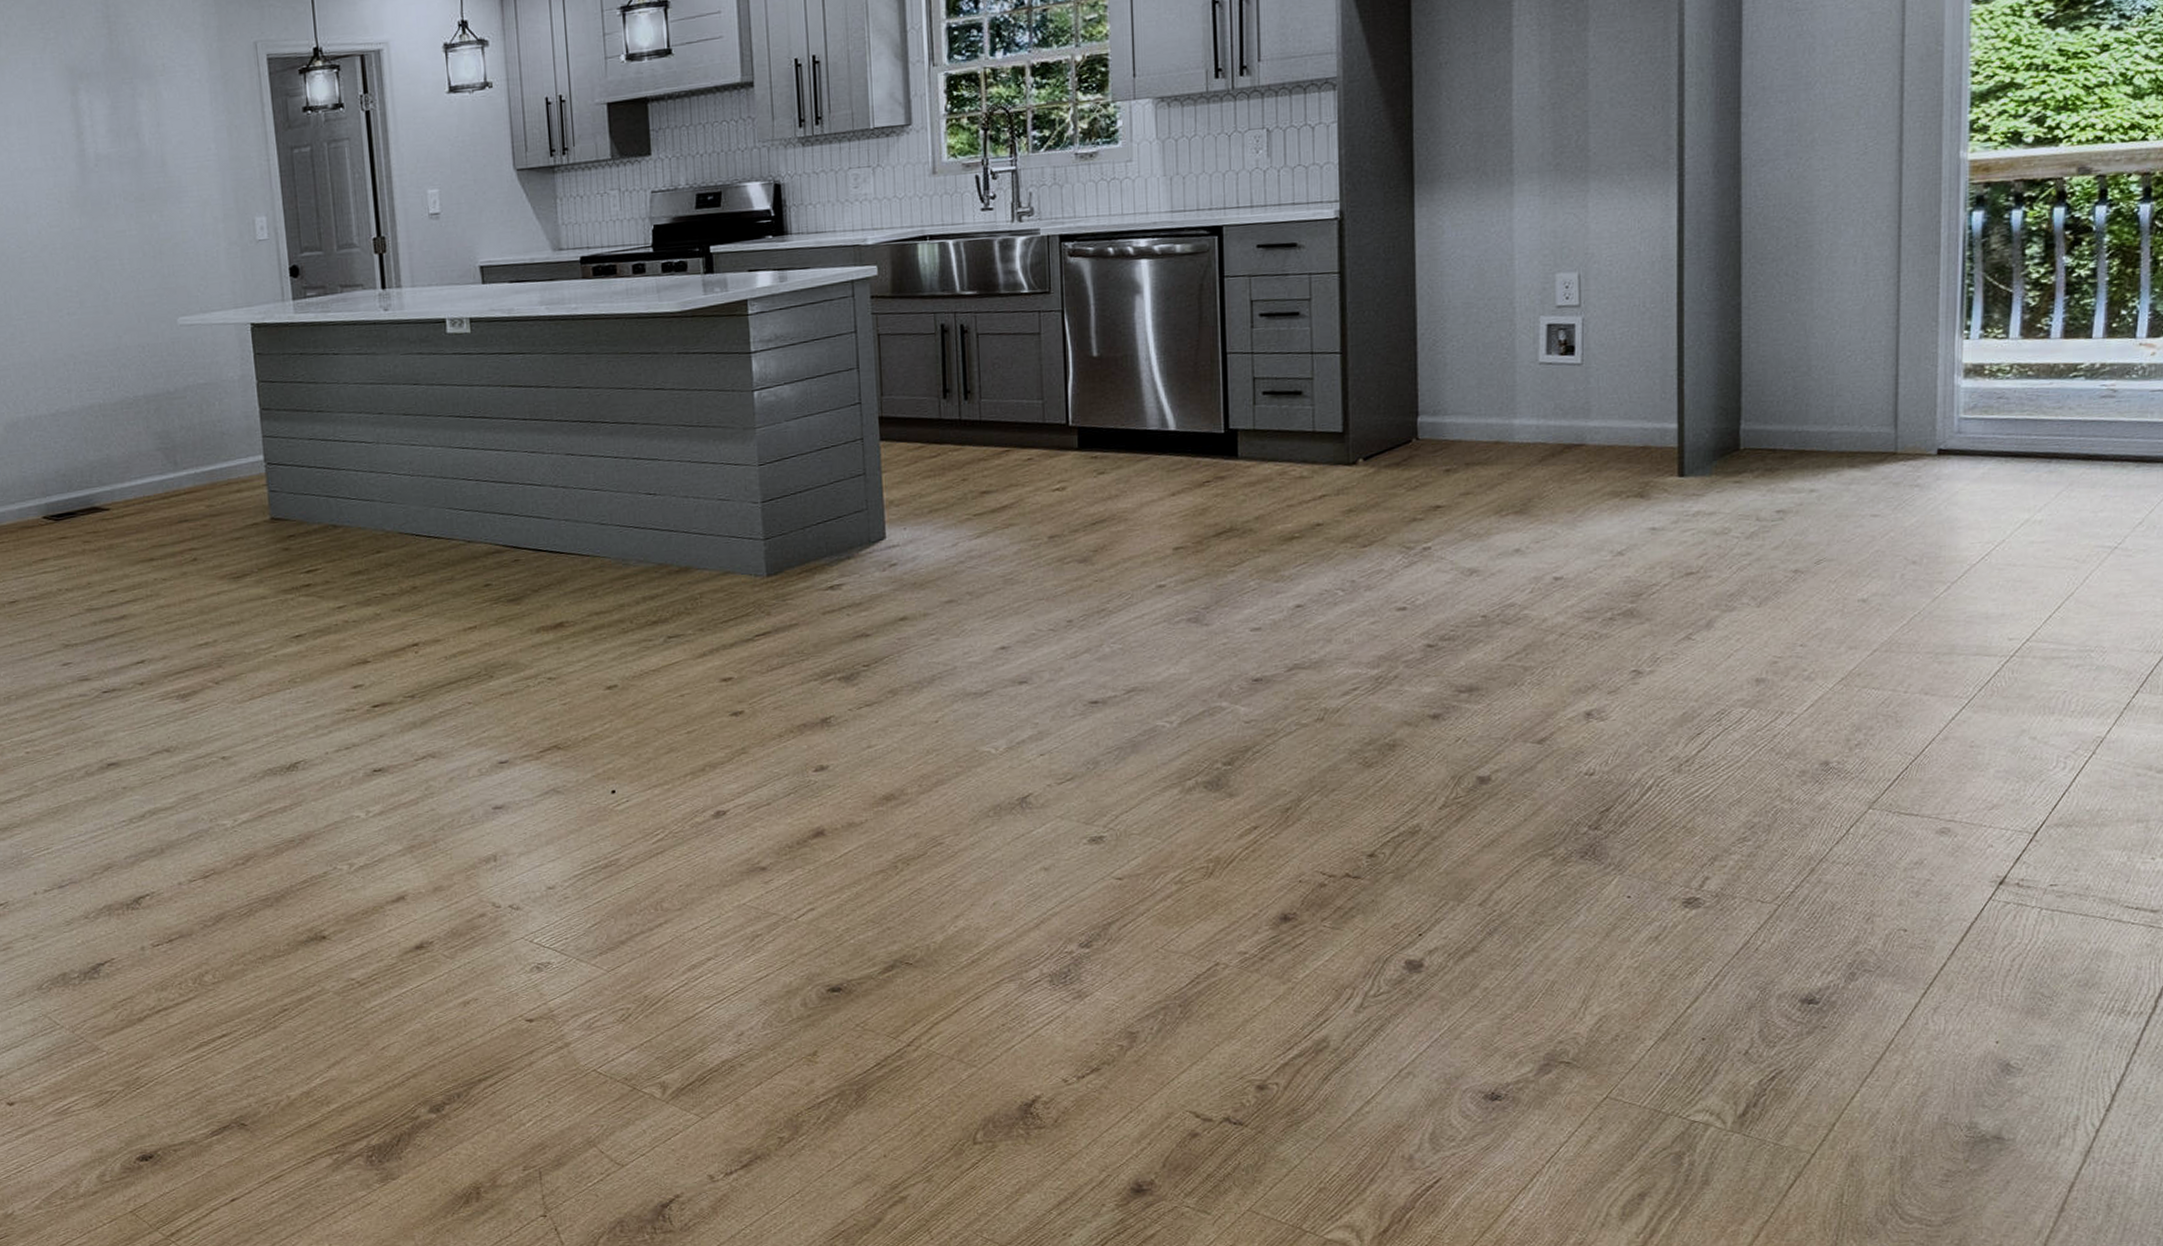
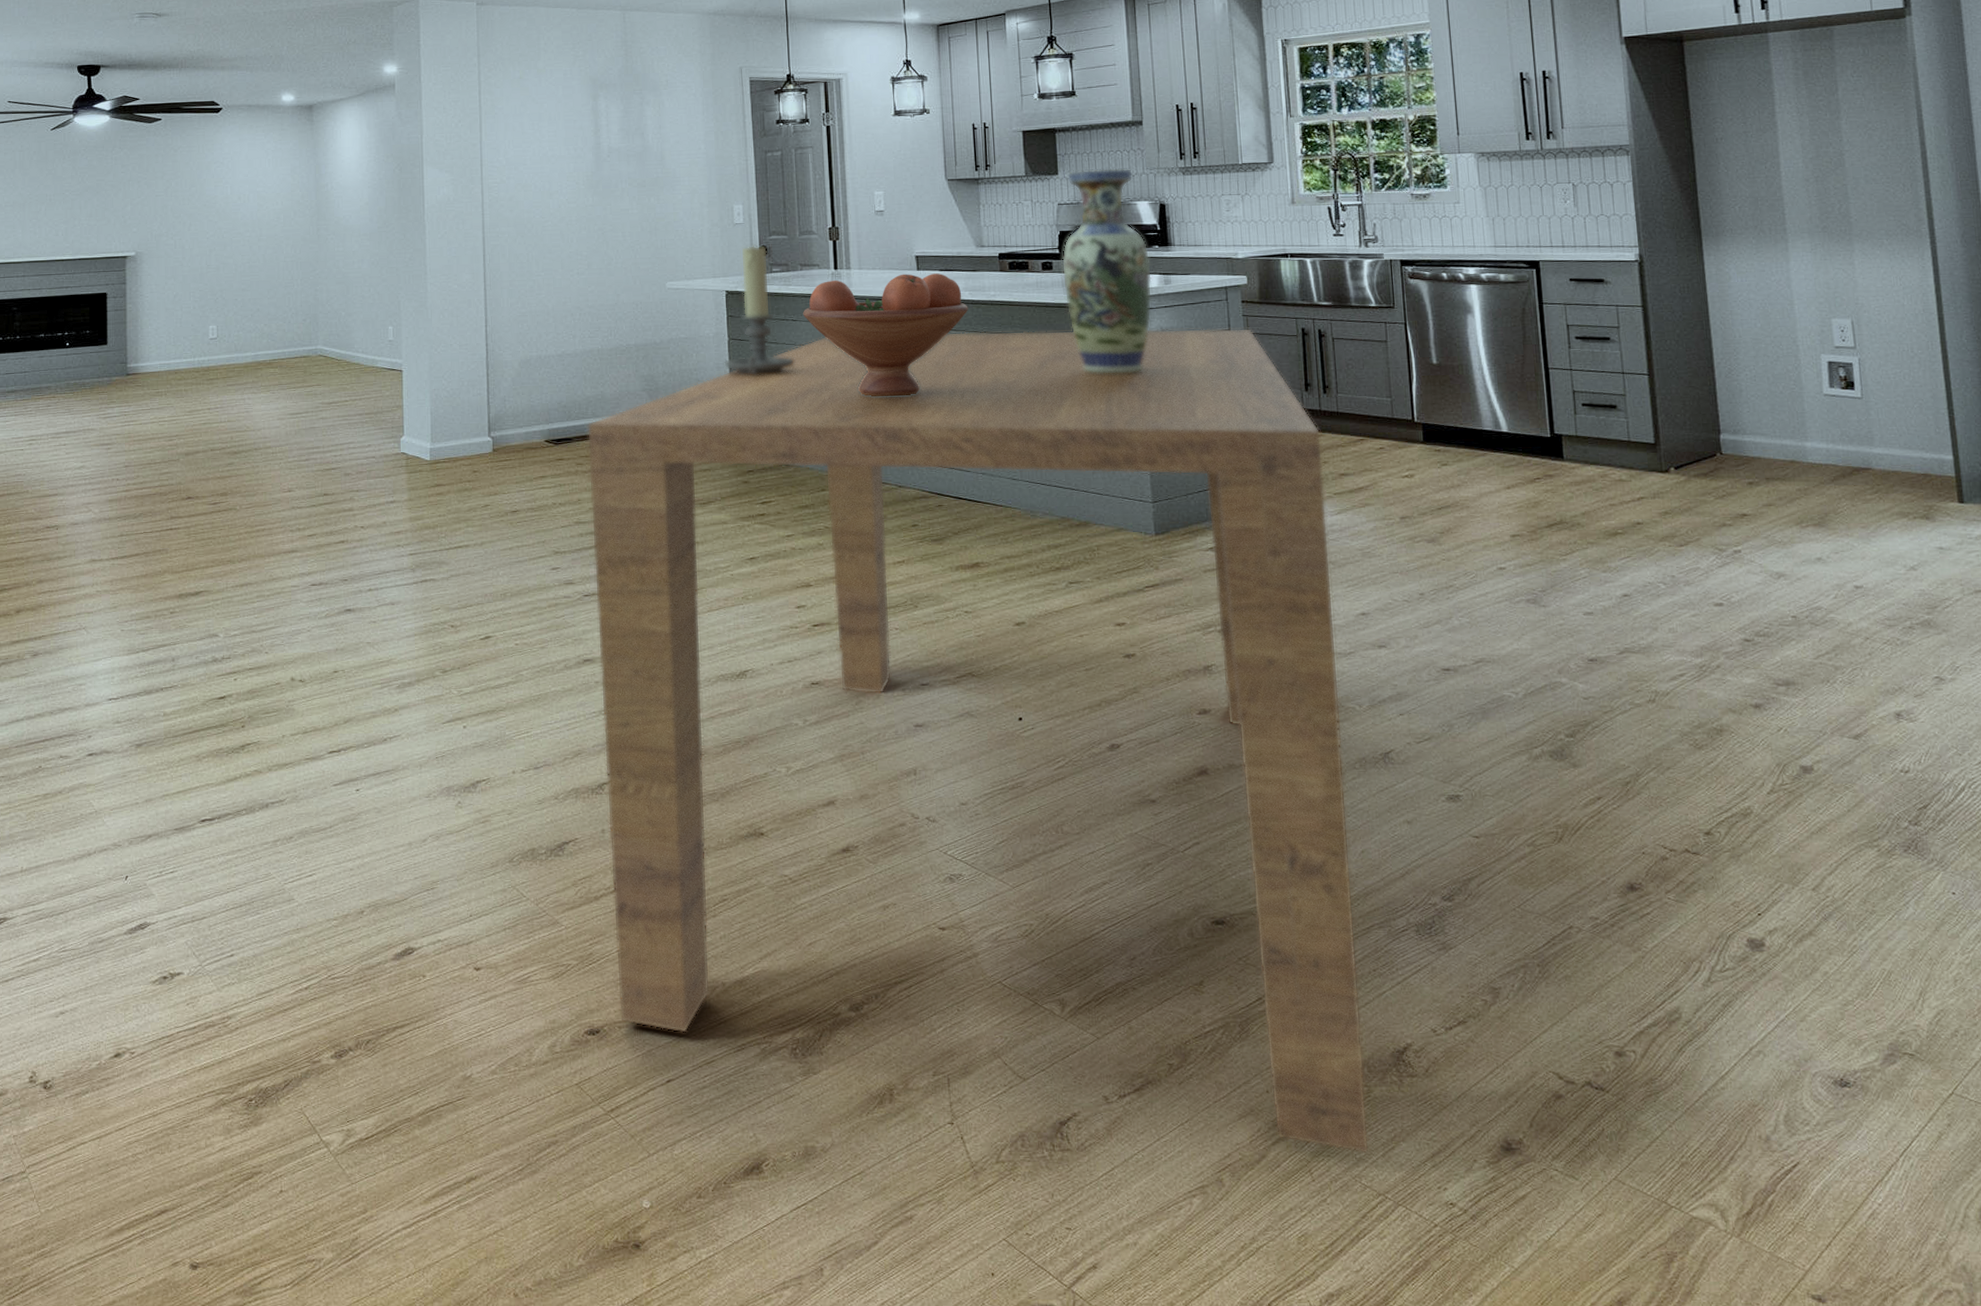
table: none [92,328,993,1208] -> present [587,328,1370,1154]
candle holder: none [253,265,338,425] -> present [724,245,794,377]
fruit bowl: none [346,286,545,439] -> present [803,273,969,397]
vase: none [656,142,765,395] -> present [1061,168,1152,375]

